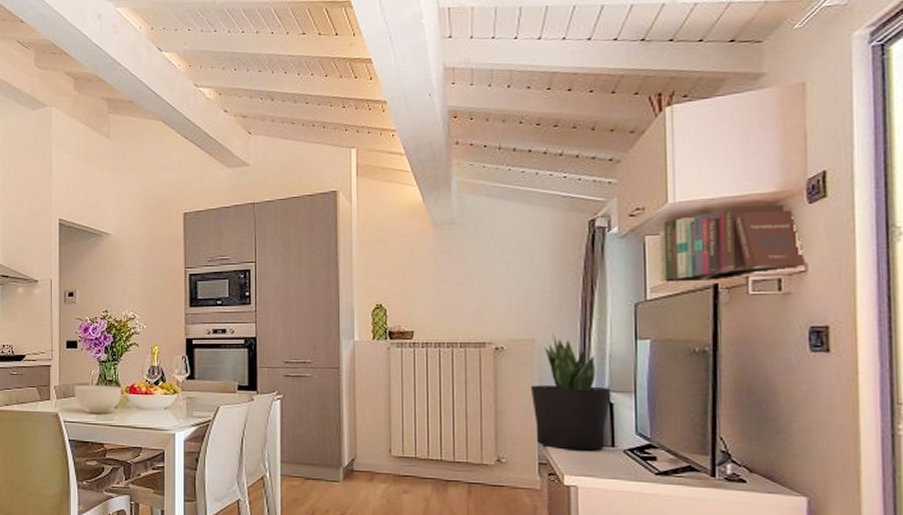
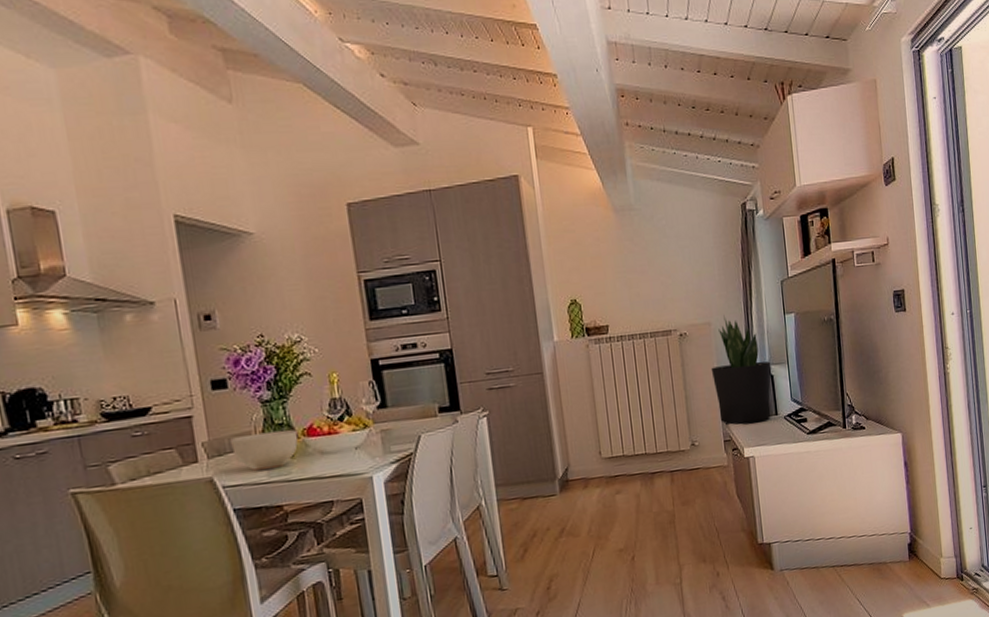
books: present [660,203,807,283] -> none [793,186,888,260]

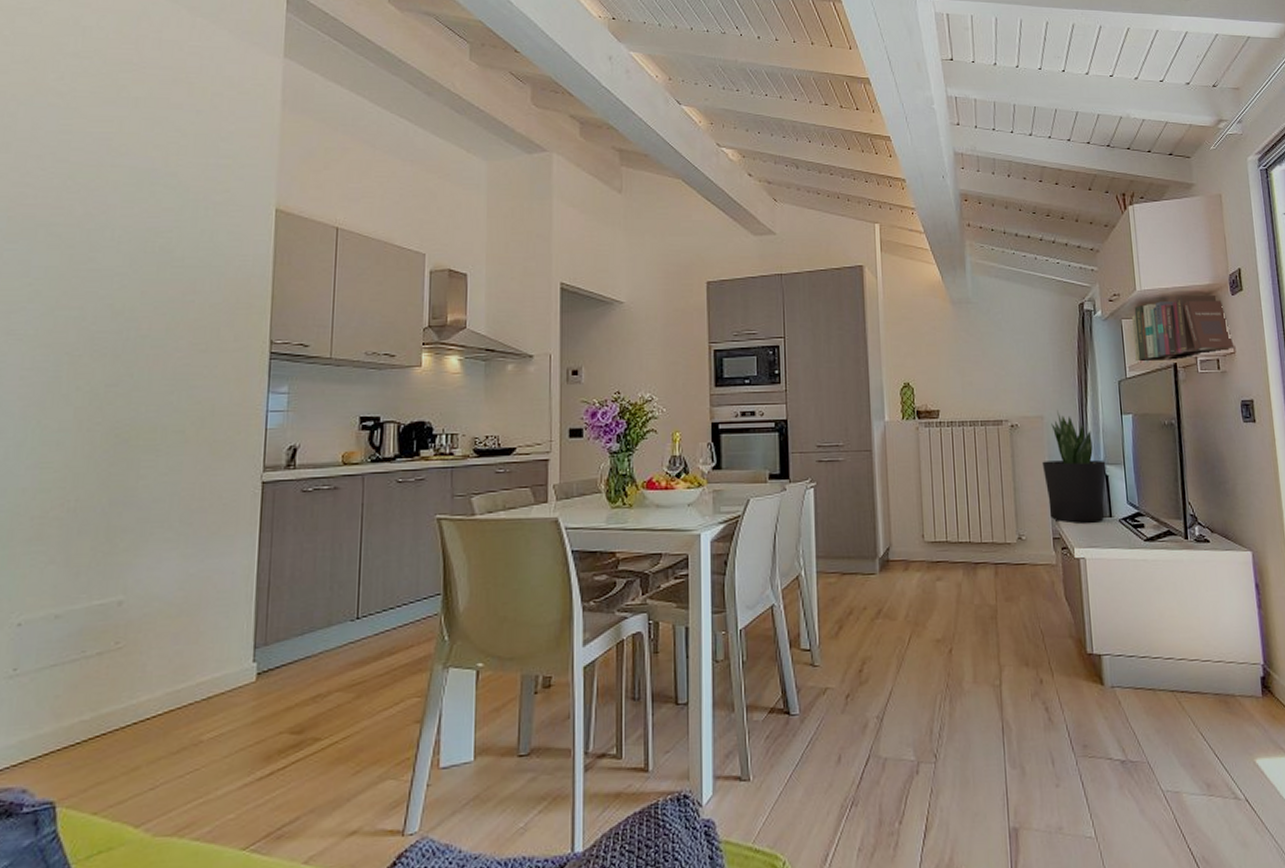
bowl: present [230,429,298,471] -> none [578,480,638,516]
books: none [793,186,888,260] -> present [1132,294,1235,362]

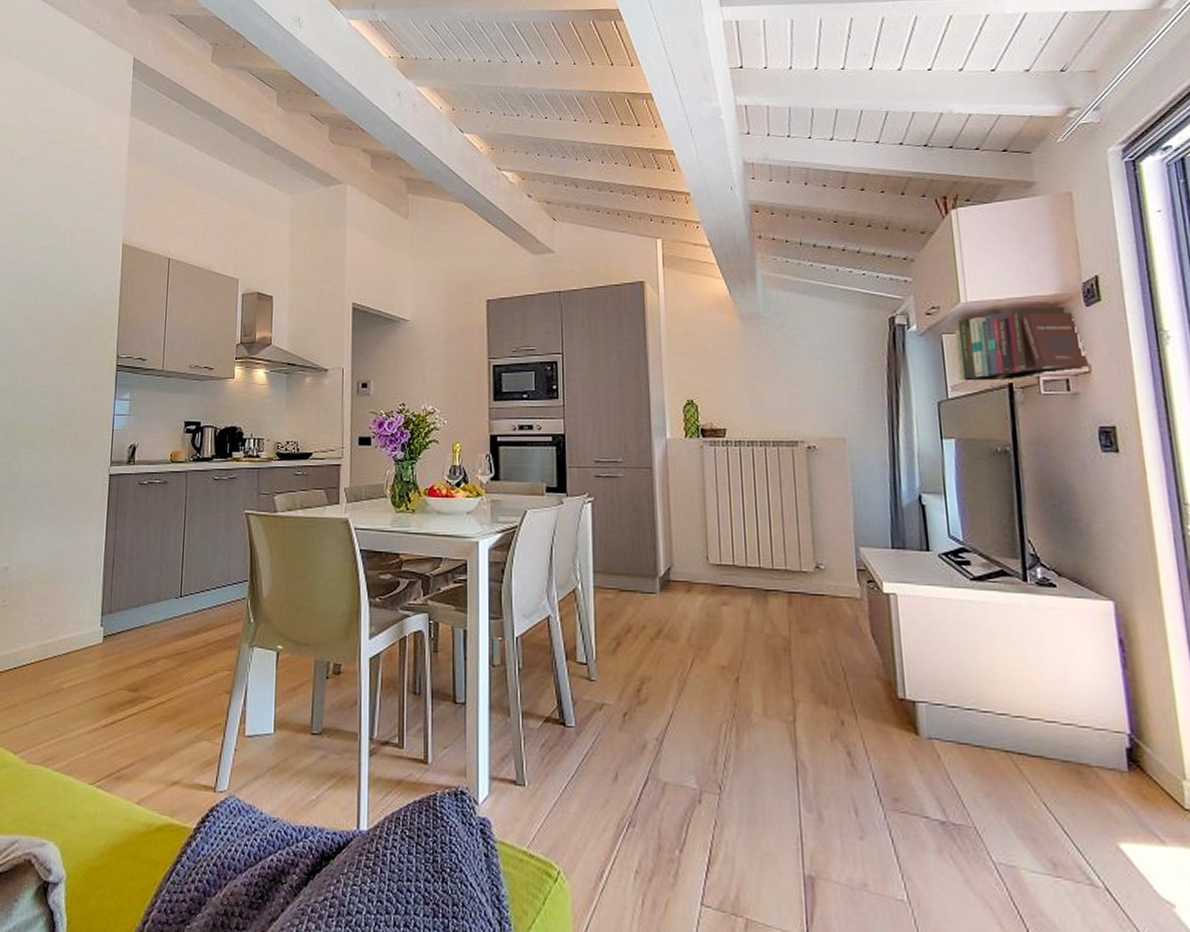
planter: present [1042,410,1106,523] -> none [843,432,923,556]

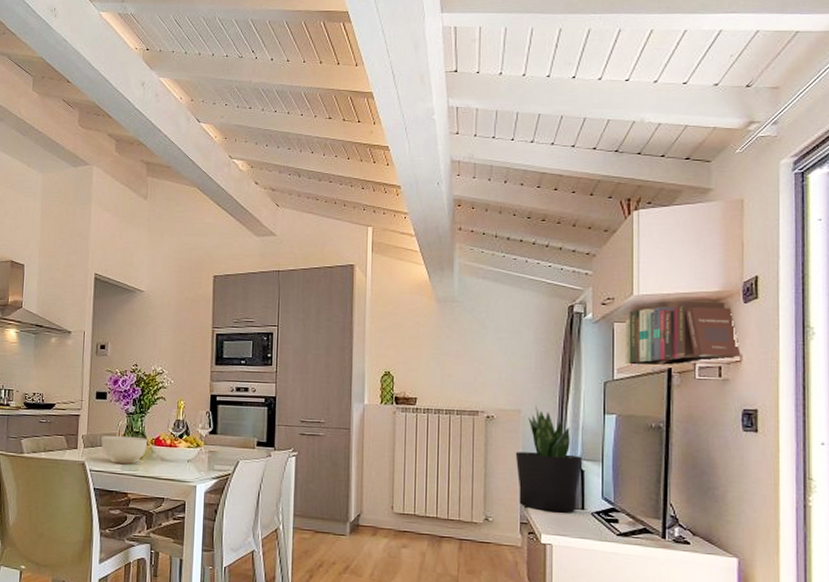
bowl: none [366,486,421,519] -> present [101,435,148,464]
planter: none [843,432,923,556] -> present [515,405,583,513]

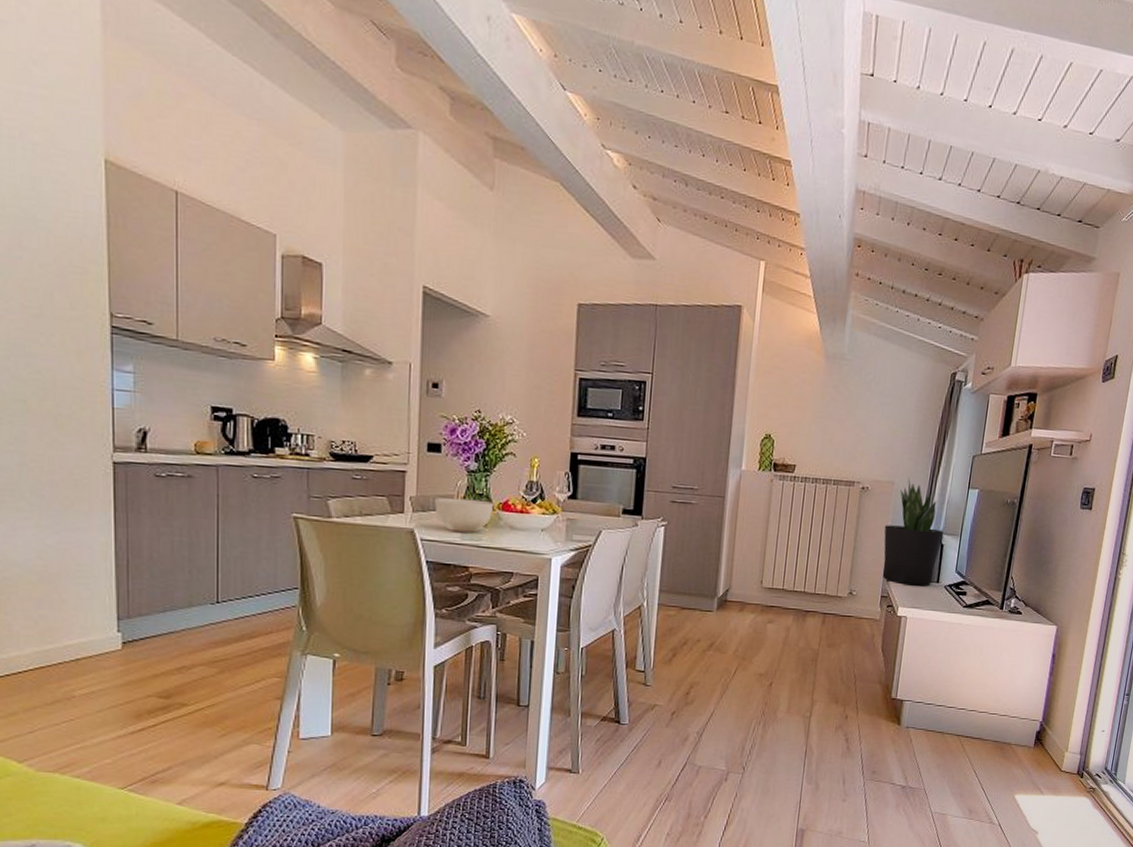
books: present [626,300,741,366] -> none [994,375,1092,442]

